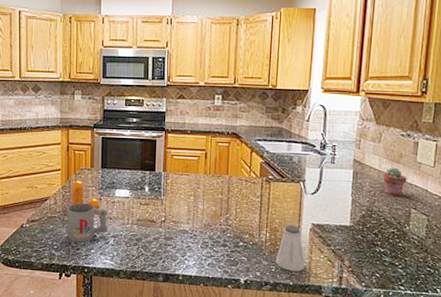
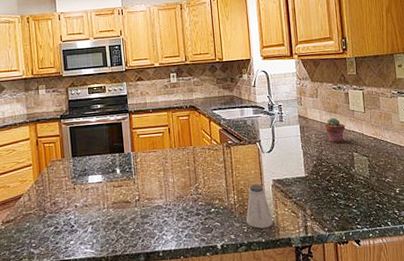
mug: present [67,202,108,243] -> none [42,194,85,237]
pepper shaker: present [72,180,100,210] -> none [44,173,75,200]

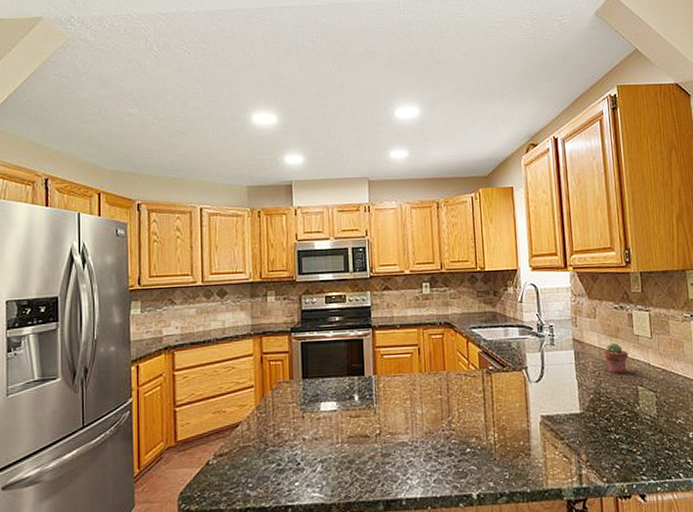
saltshaker: present [246,184,274,229] -> none [508,420,541,476]

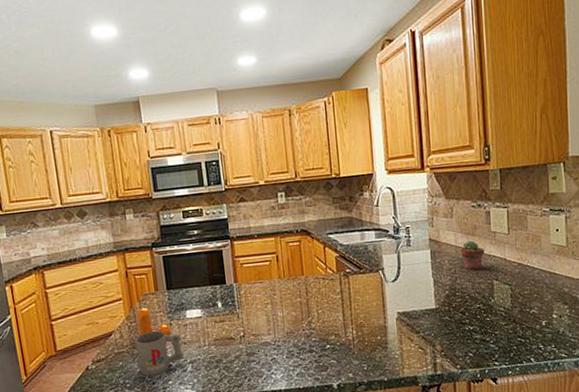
mug: none [263,423,314,476] -> present [135,330,184,376]
pepper shaker: none [268,397,303,431] -> present [137,307,172,336]

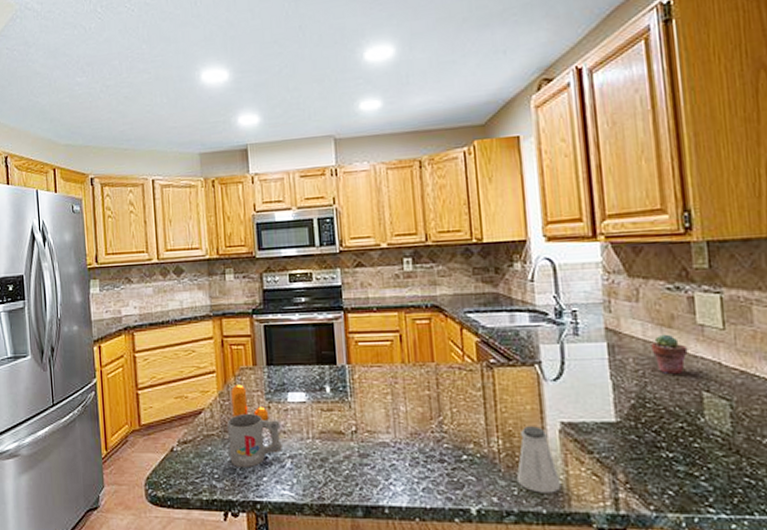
saltshaker: none [366,317,398,366] -> present [516,426,562,493]

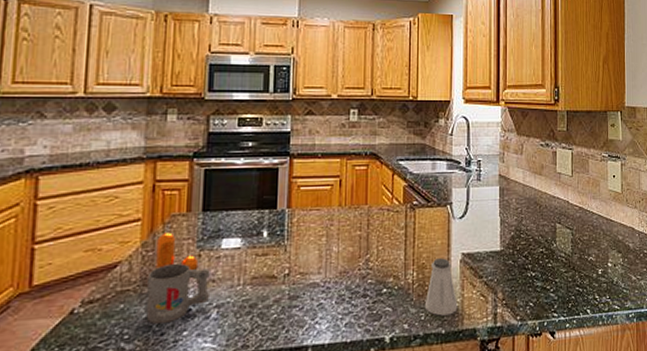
potted succulent: present [650,334,688,375] -> none [527,180,550,212]

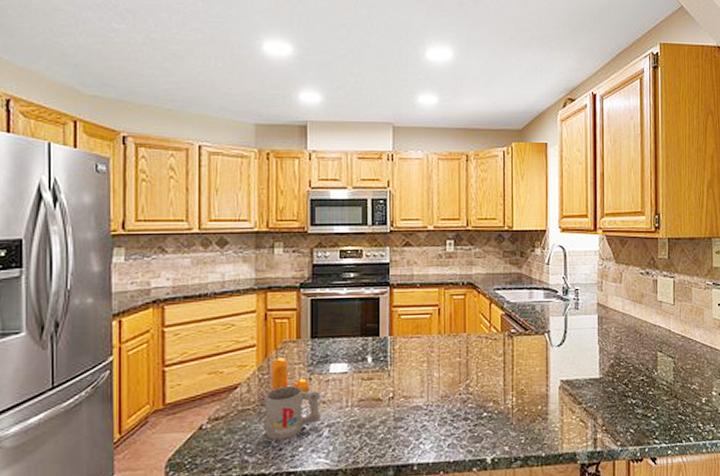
saltshaker: present [424,258,458,316] -> none [524,384,557,440]

